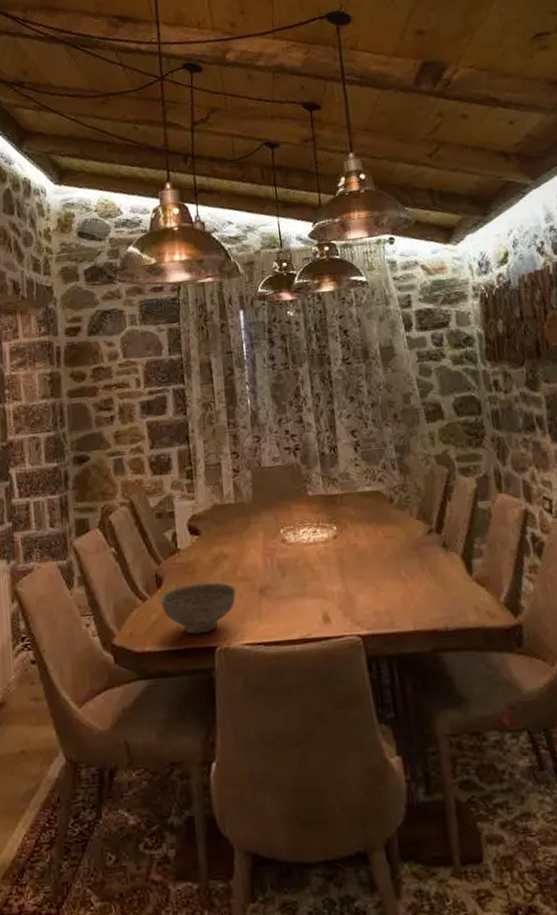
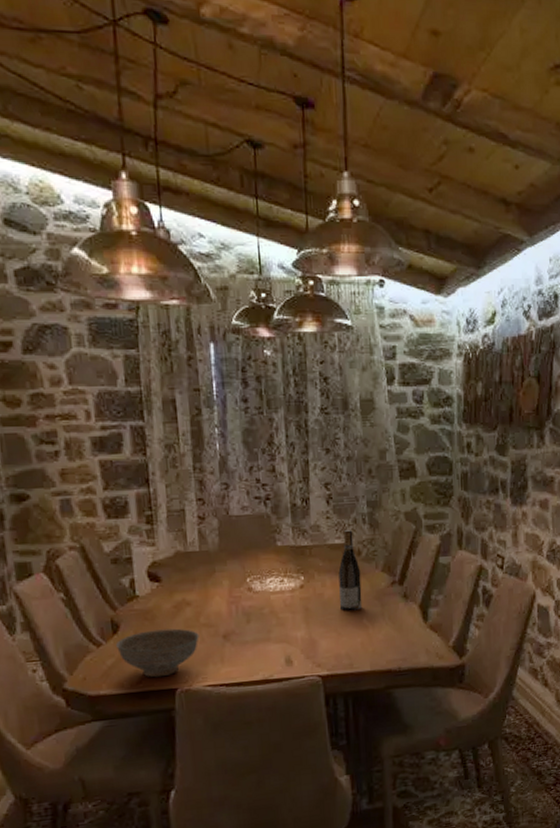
wine bottle: none [371,476,400,564] -> present [338,530,363,612]

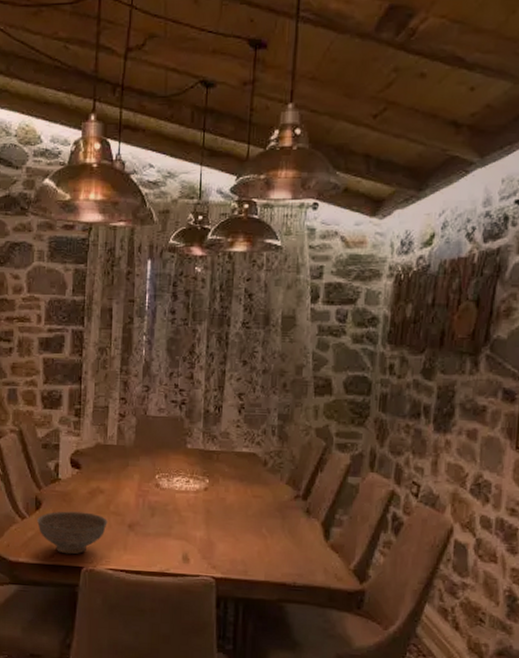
wine bottle: present [338,530,363,612] -> none [240,440,265,519]

